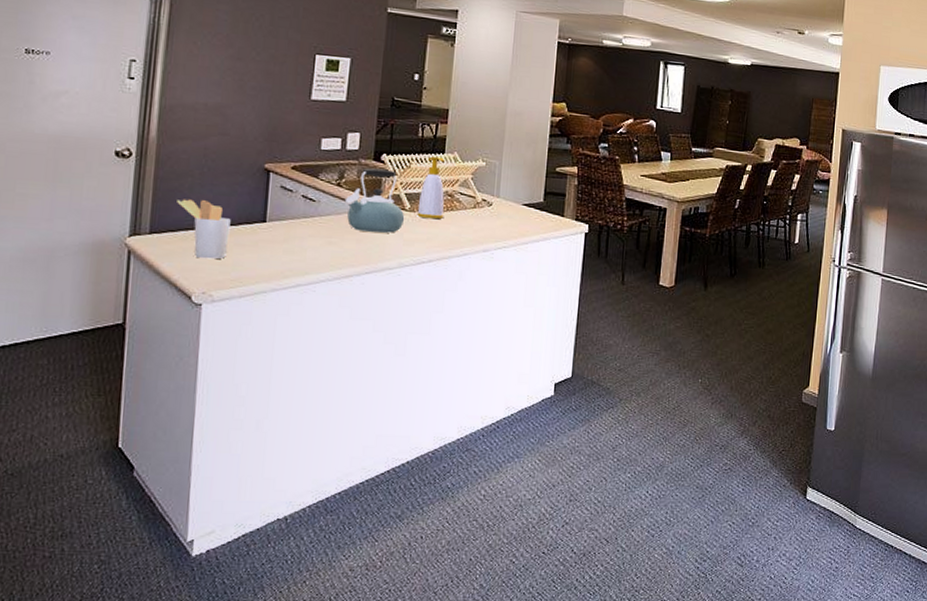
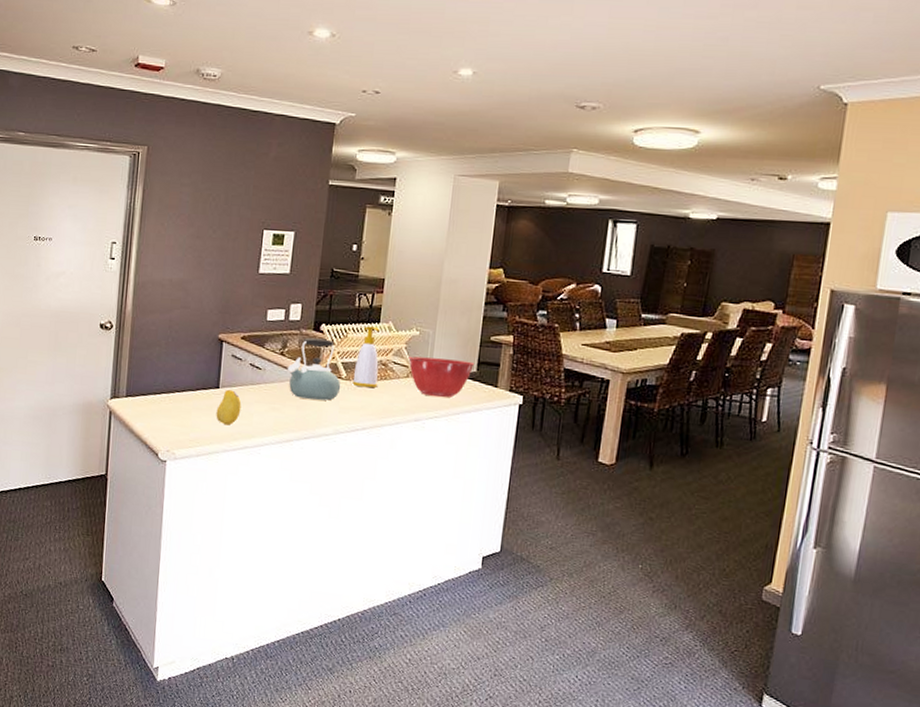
utensil holder: present [177,199,231,260] -> none [147,366,190,421]
fruit: none [262,223,293,262] -> present [216,389,242,426]
mixing bowl: none [475,187,542,227] -> present [408,356,475,398]

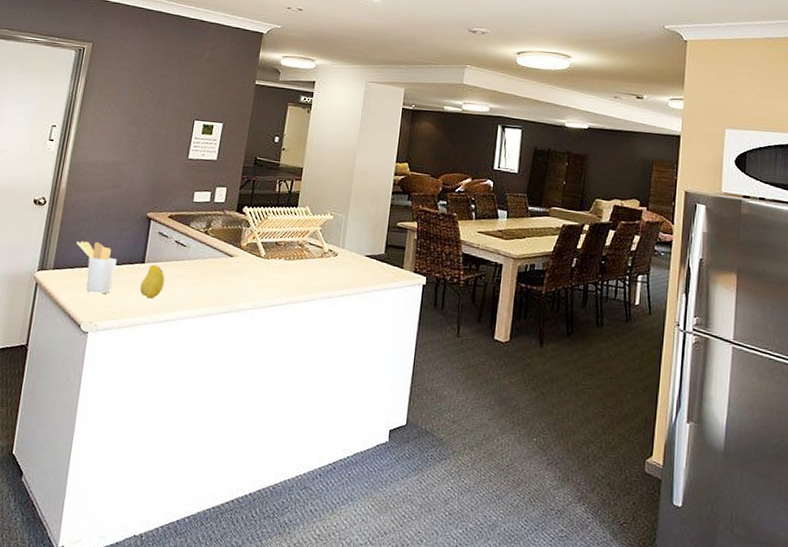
utensil holder: none [147,366,190,421] -> present [76,241,117,294]
kettle: present [287,337,341,401] -> none [210,218,260,277]
soap bottle: present [352,326,380,387] -> none [271,209,297,266]
mixing bowl: present [408,356,475,398] -> none [323,238,383,277]

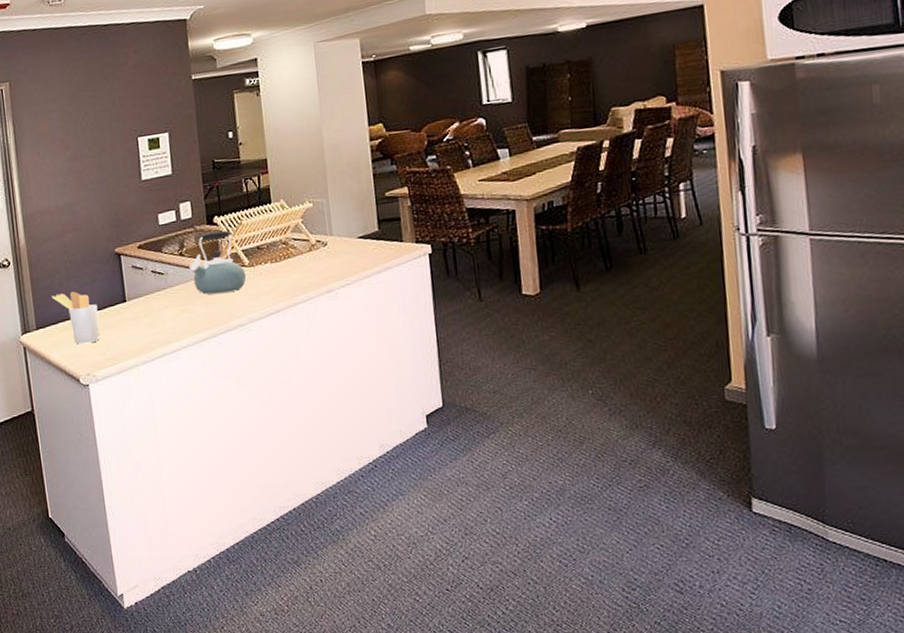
fruit: present [140,264,165,299] -> none [128,300,153,337]
kettle: none [210,218,260,277] -> present [189,230,247,295]

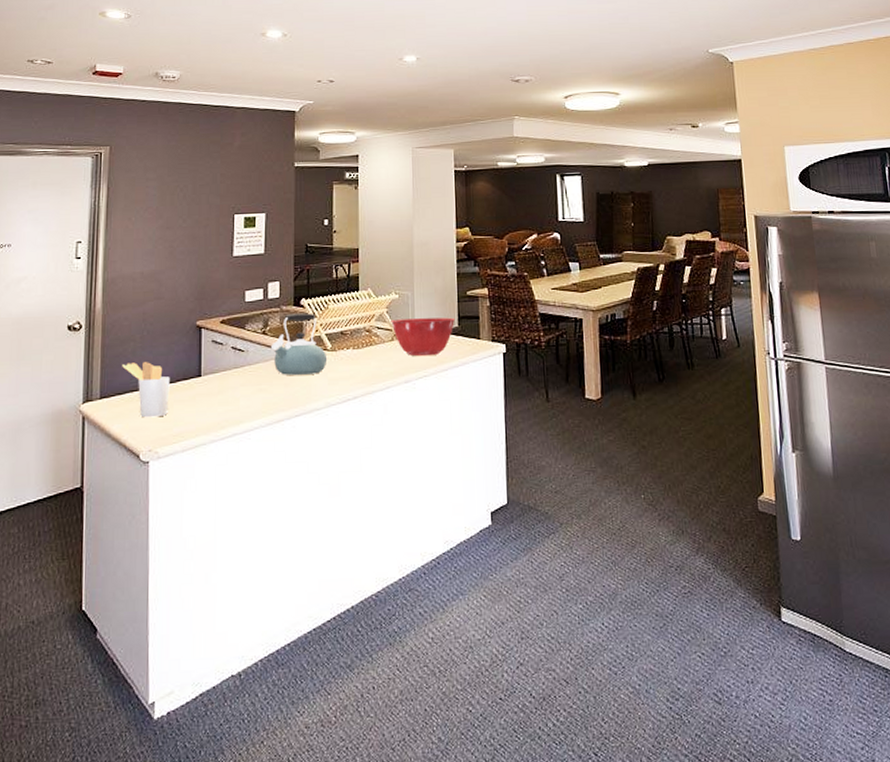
mixing bowl: none [307,221,375,265] -> present [391,317,456,356]

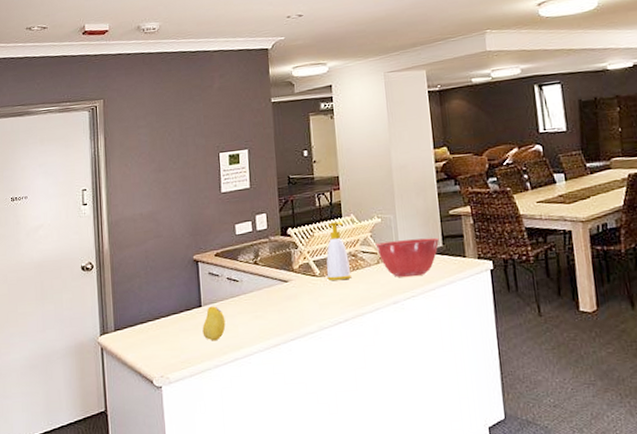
utensil holder: present [122,362,170,418] -> none [131,296,175,347]
fruit: none [200,376,226,414] -> present [202,306,226,341]
kettle: present [270,313,328,375] -> none [262,241,317,302]
soap bottle: none [338,295,364,355] -> present [326,221,352,280]

